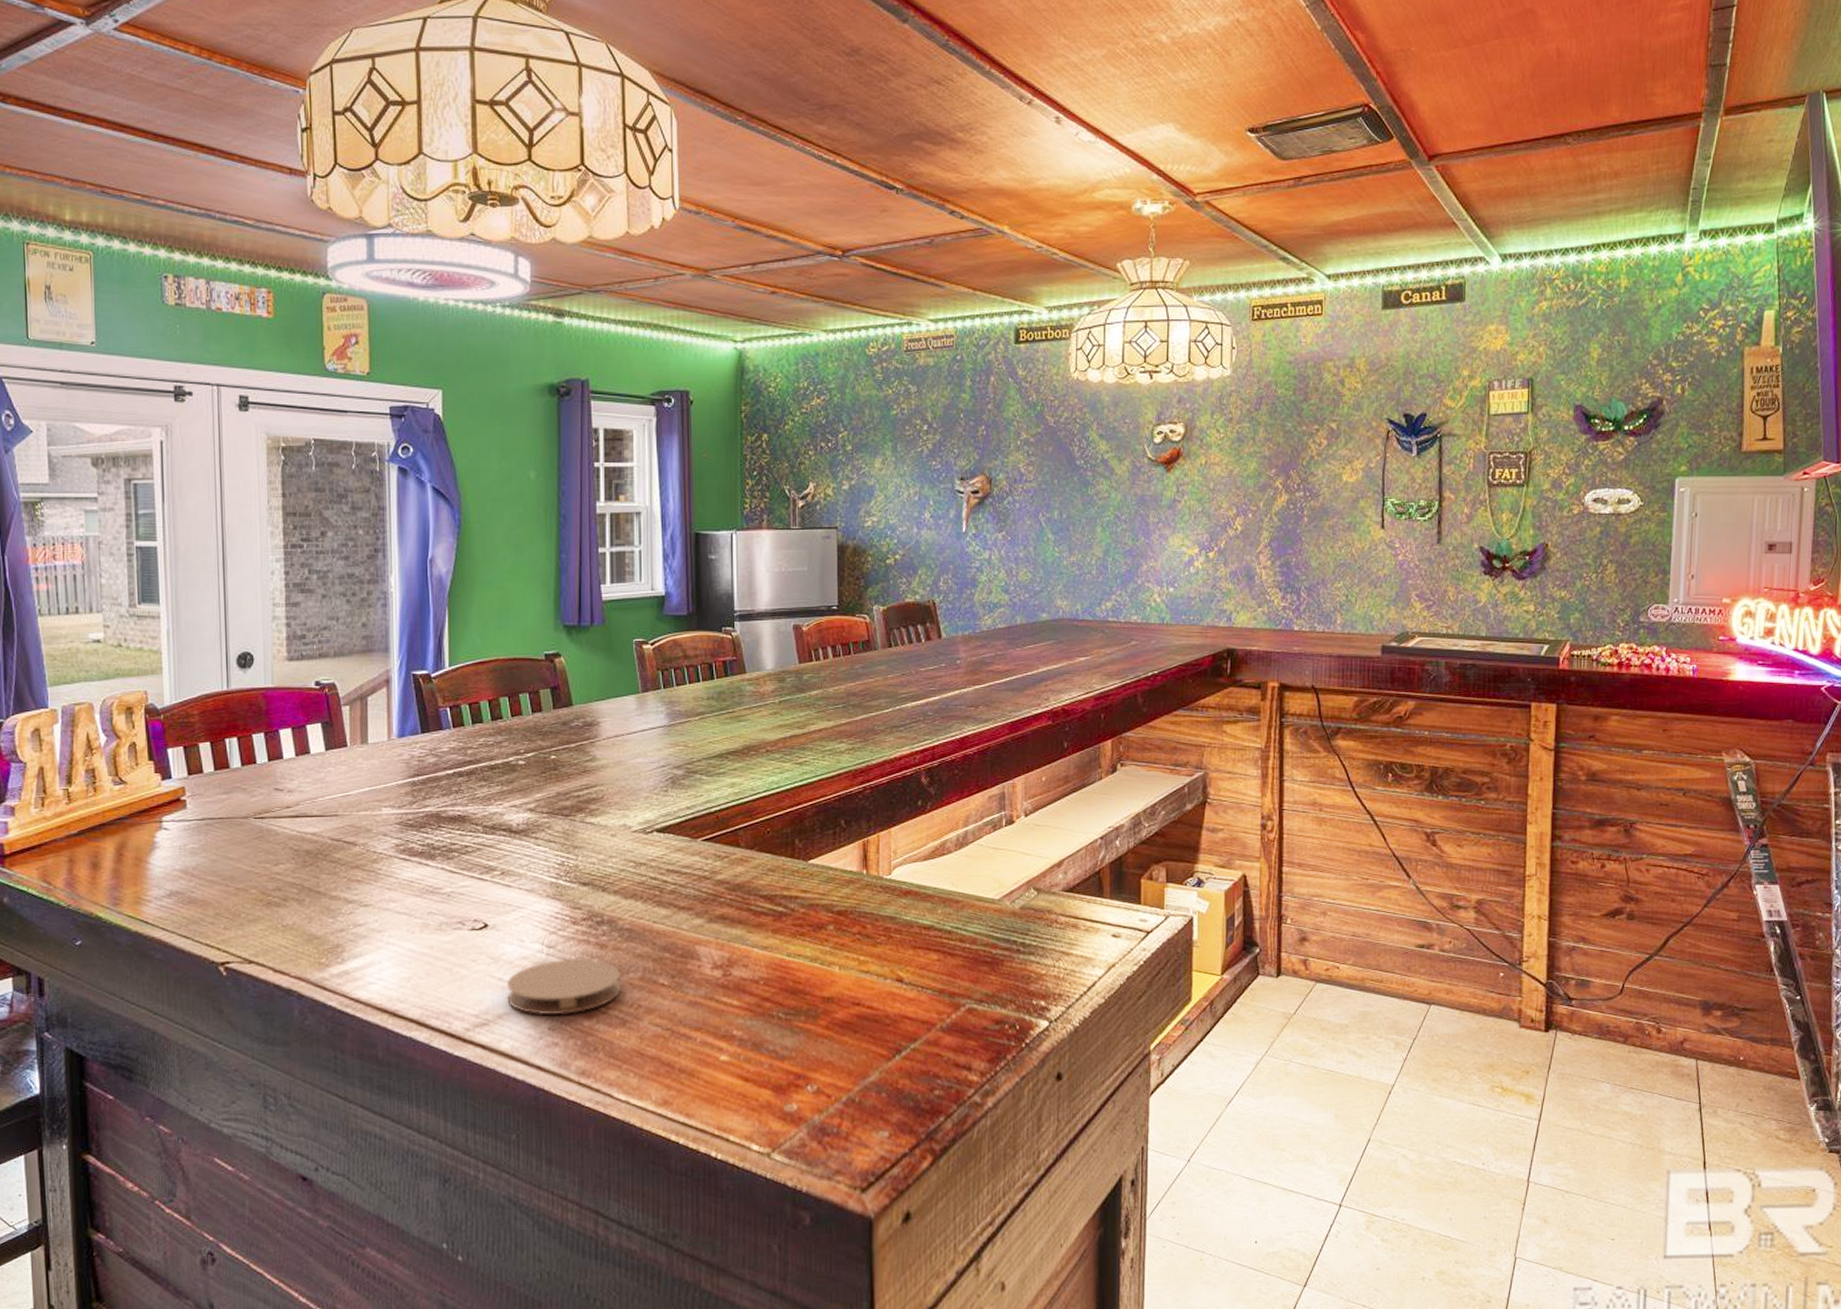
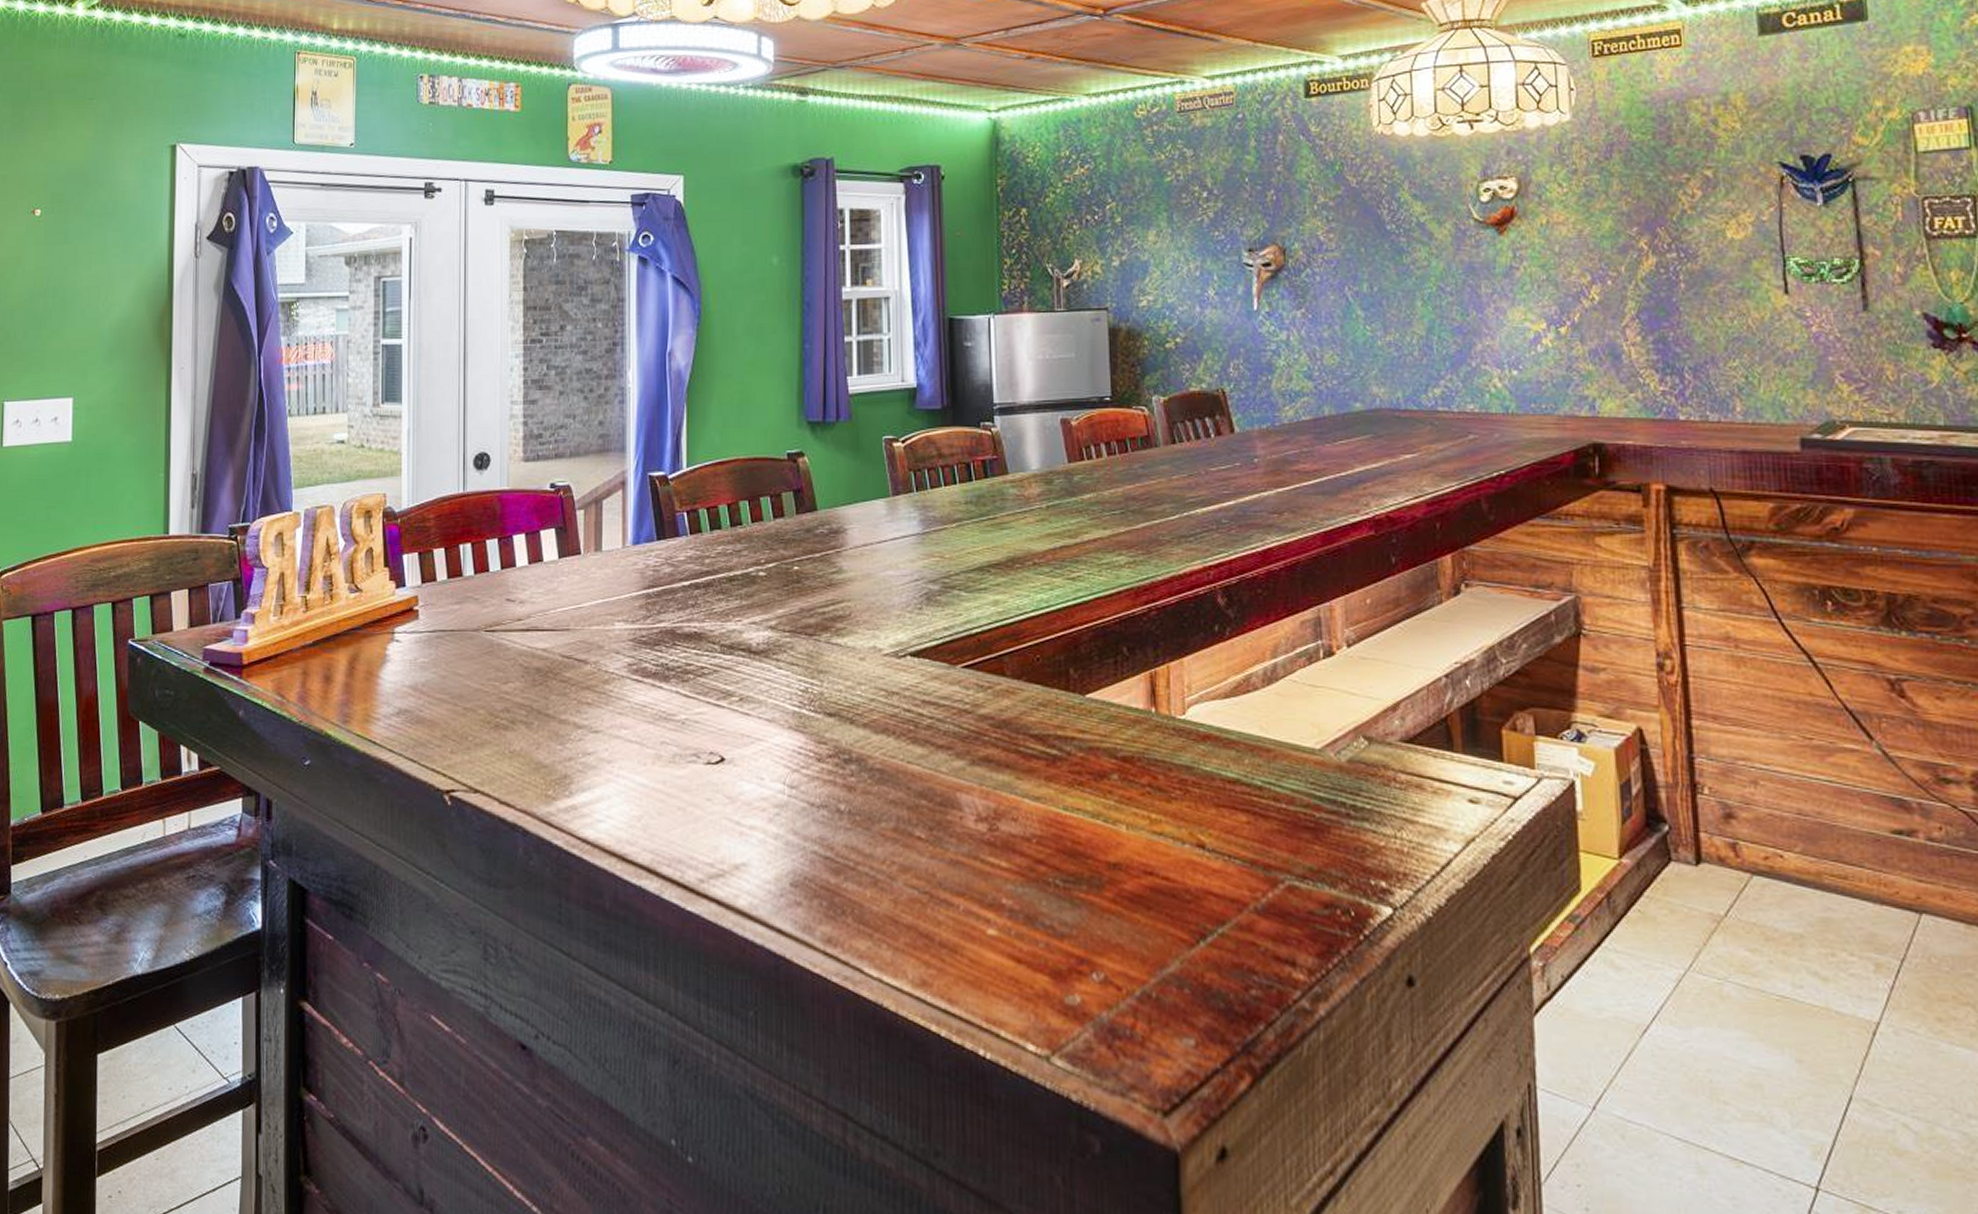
coaster: present [506,958,620,1014] -> none [744,802,871,868]

